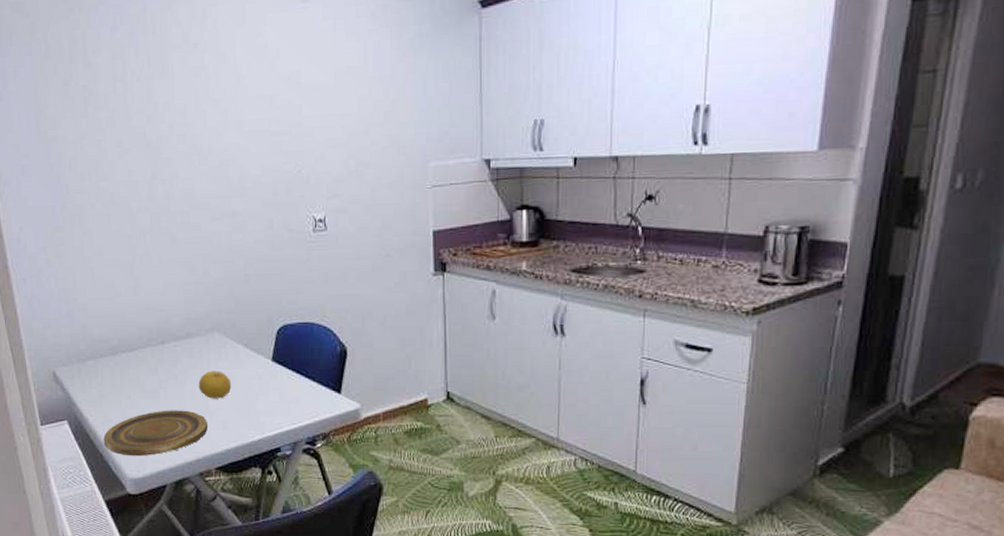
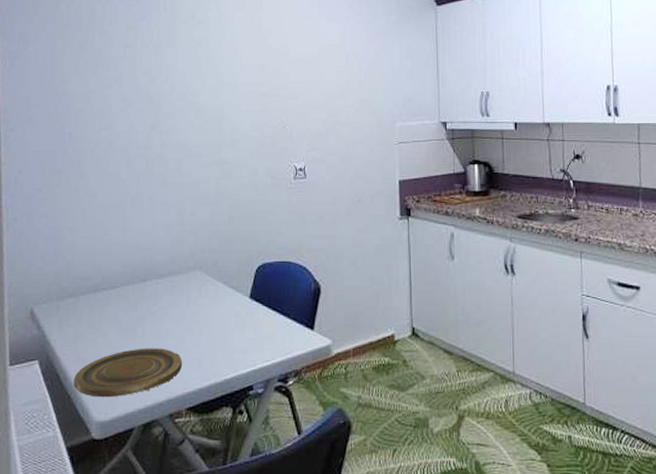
fruit: present [198,370,232,399] -> none [176,308,209,336]

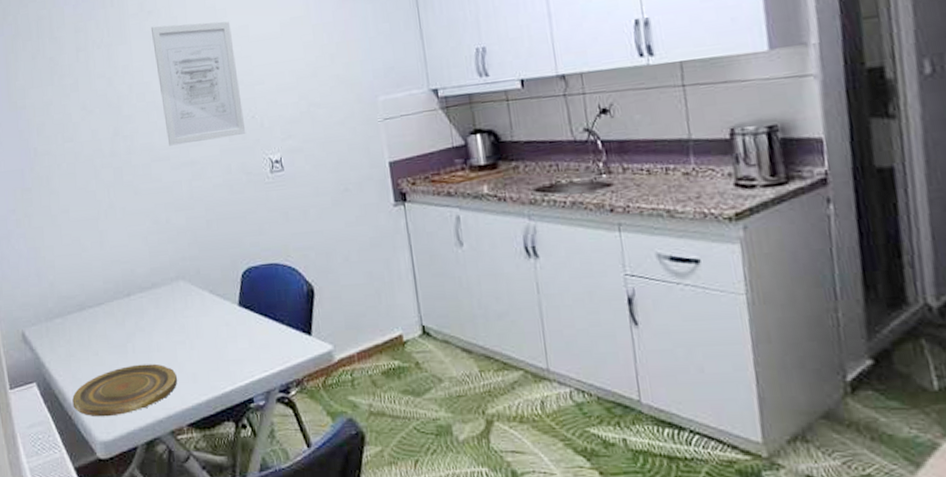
wall art: none [199,34,276,145] -> present [150,21,246,146]

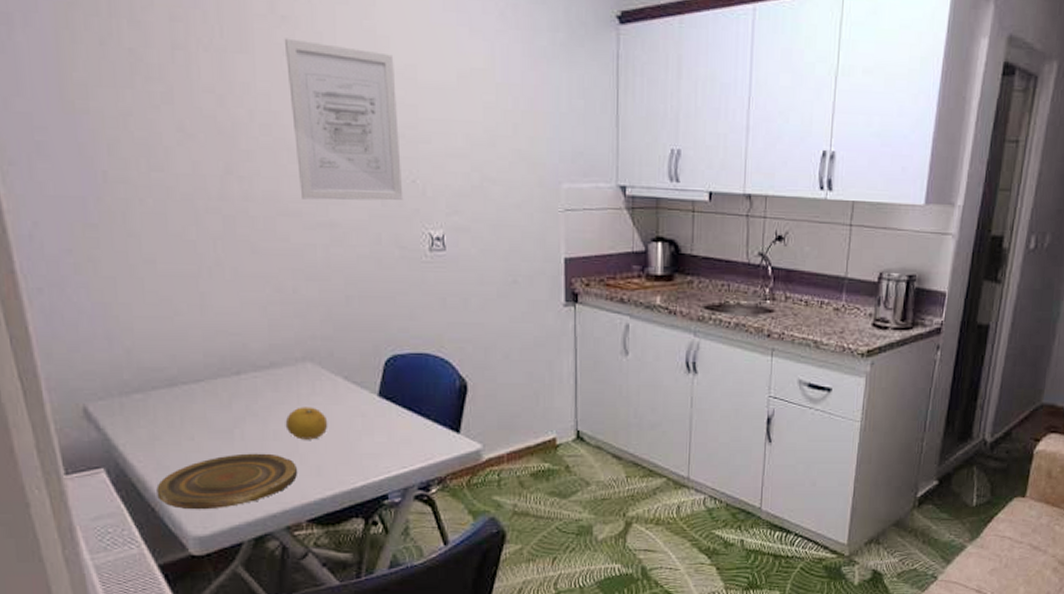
fruit: none [165,320,200,350] -> present [285,407,328,440]

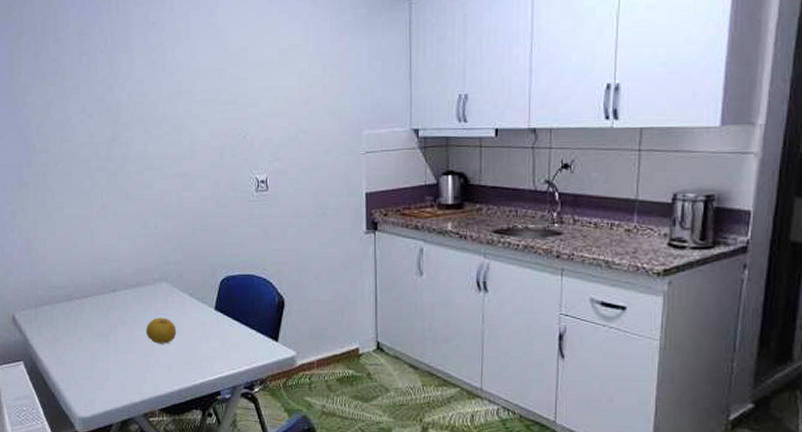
plate: present [156,453,298,510] -> none [56,353,154,397]
wall art: present [284,38,404,201] -> none [153,38,237,157]

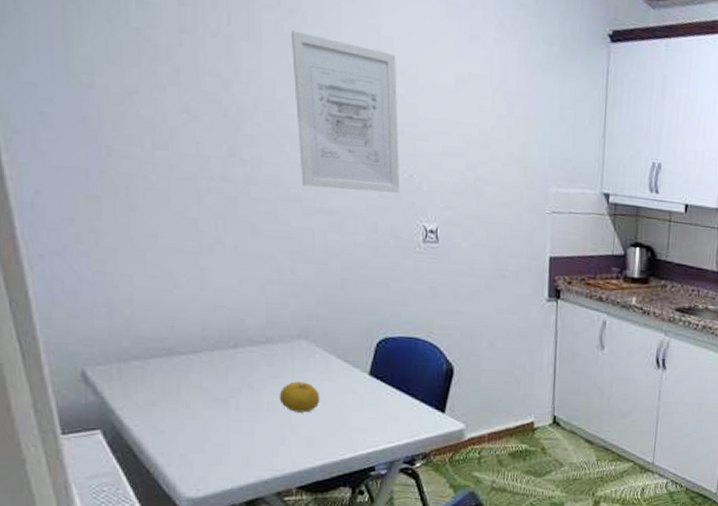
wall art: none [153,38,237,157] -> present [290,30,400,193]

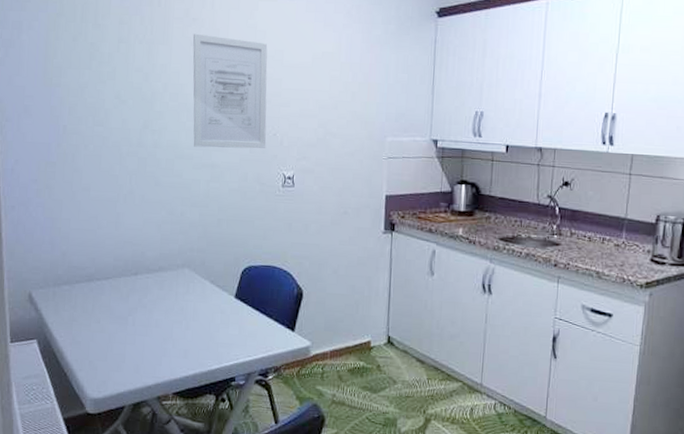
fruit: present [279,381,320,413] -> none [165,302,196,329]

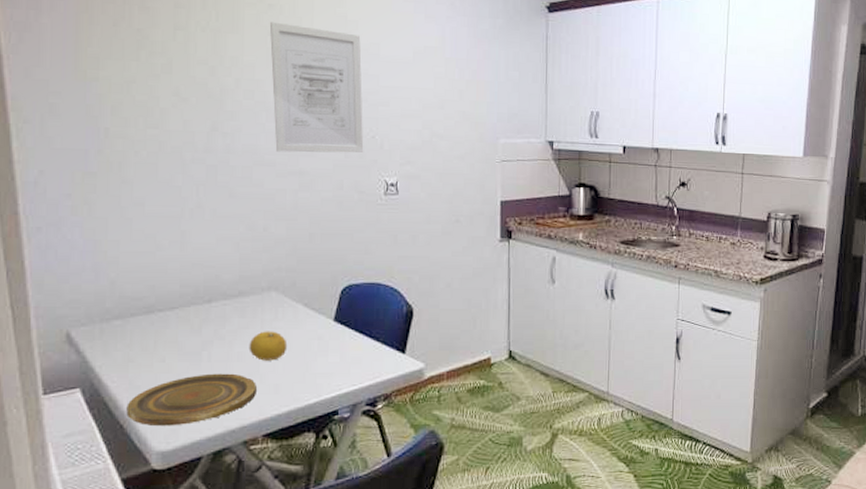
plate: none [69,336,171,378] -> present [126,373,258,427]
fruit: none [165,302,196,329] -> present [249,331,288,361]

